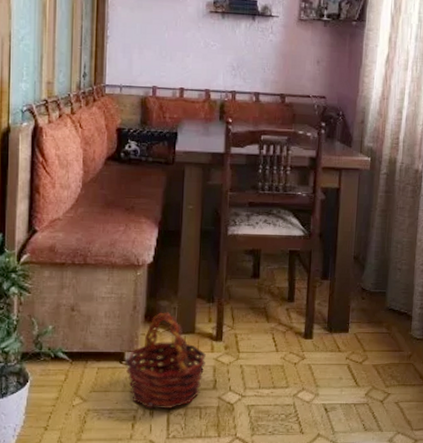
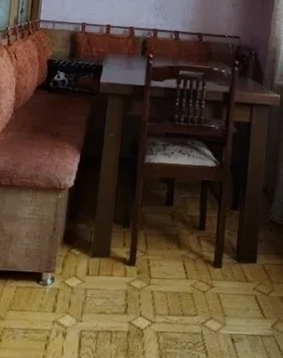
basket: present [125,312,206,410] -> none [42,235,119,332]

